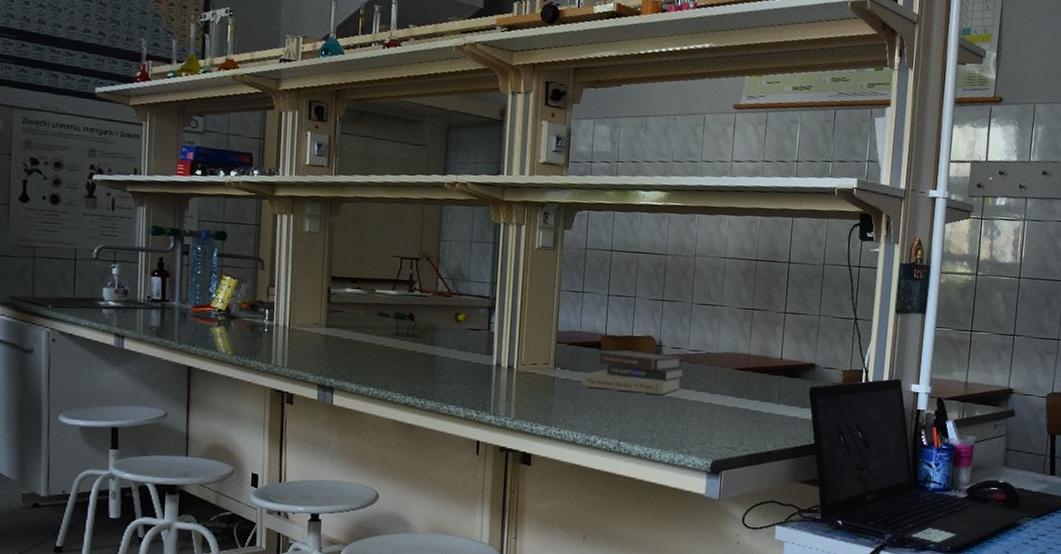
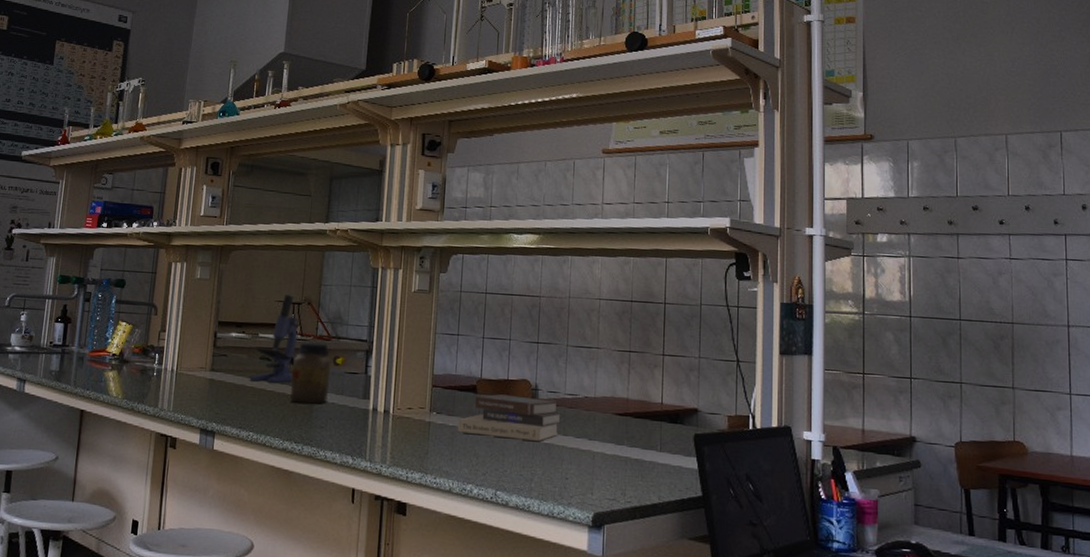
microscope: none [368,250,417,340] -> present [250,295,299,384]
jar: none [411,298,453,361] -> present [290,342,332,405]

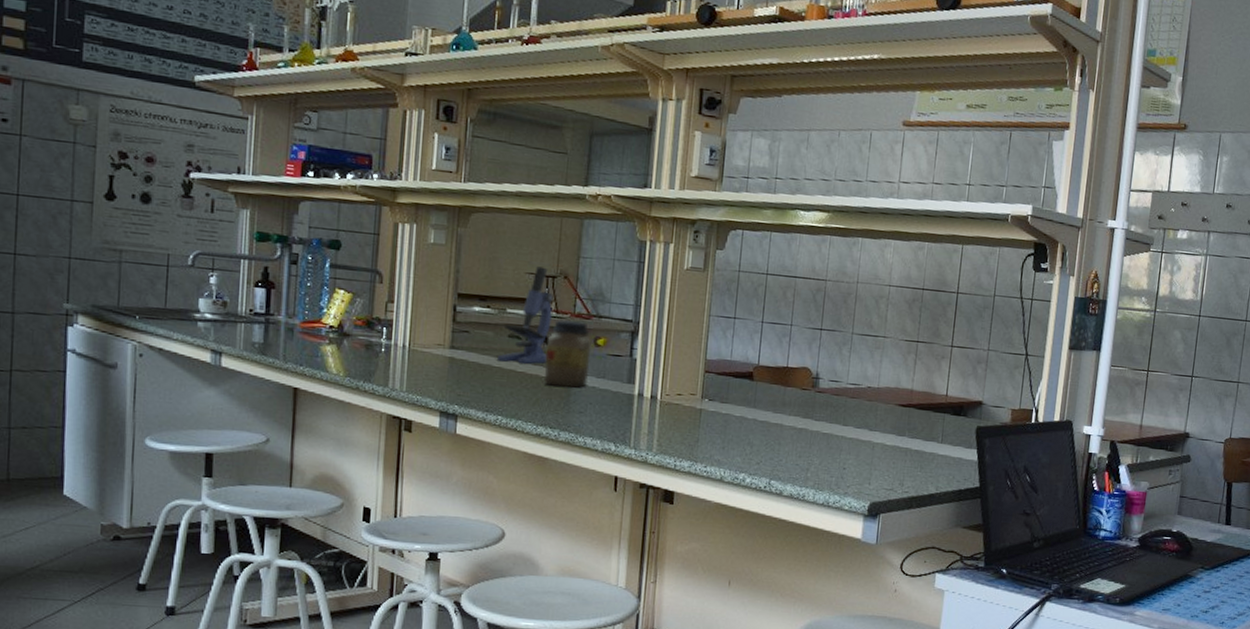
books: present [457,394,561,441] -> none [730,382,842,431]

